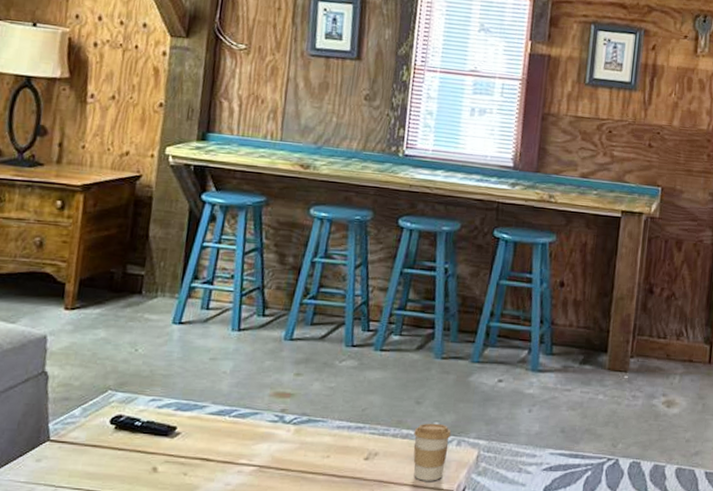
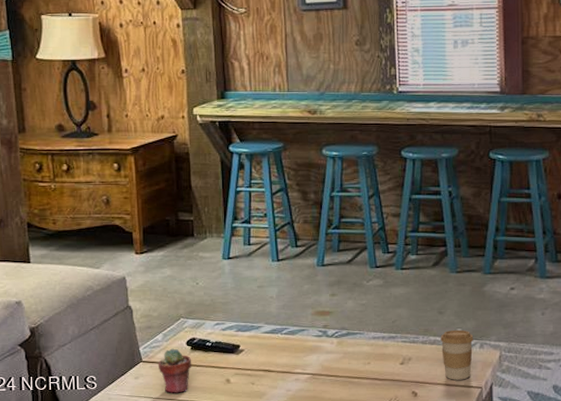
potted succulent: none [68,426,114,482] -> present [157,348,192,393]

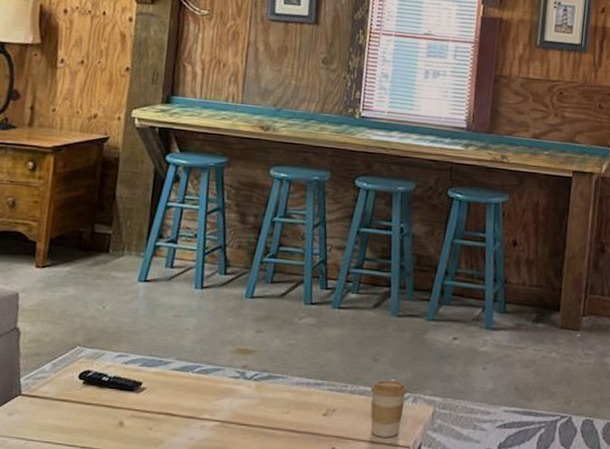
potted succulent: present [157,348,192,393] -> none [39,381,82,435]

